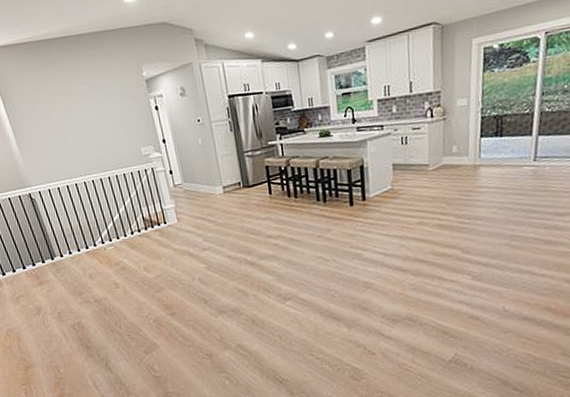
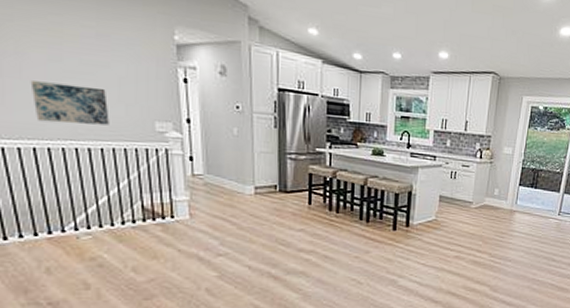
wall art: none [57,130,111,165] -> present [30,81,109,125]

